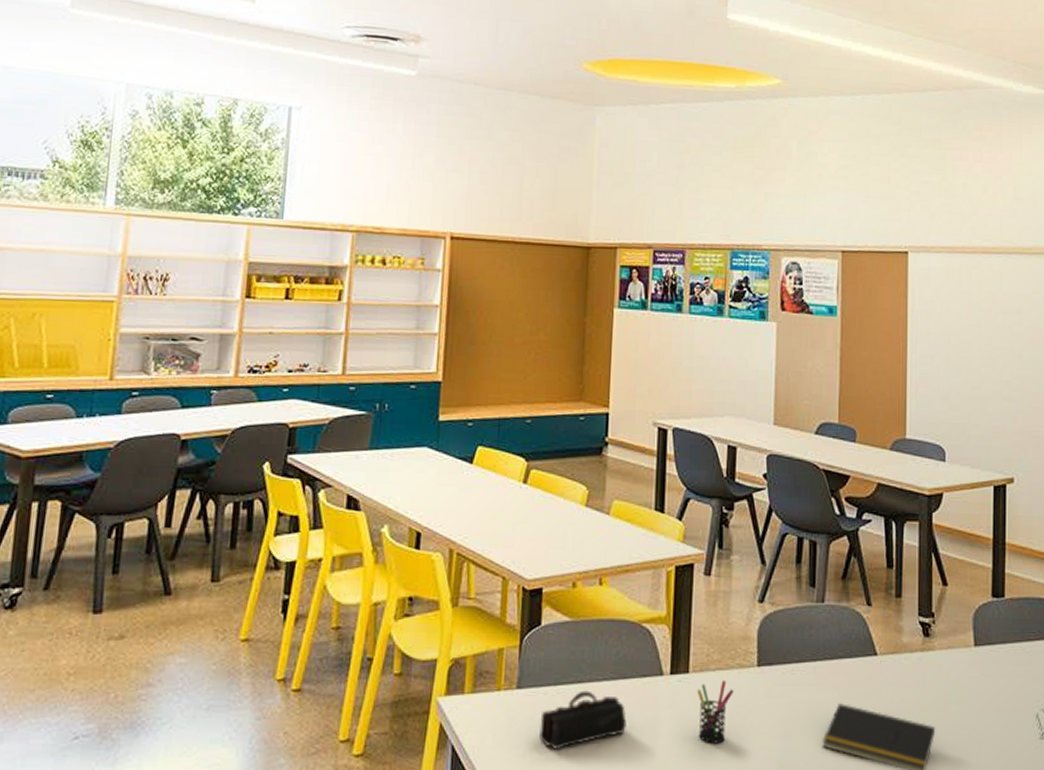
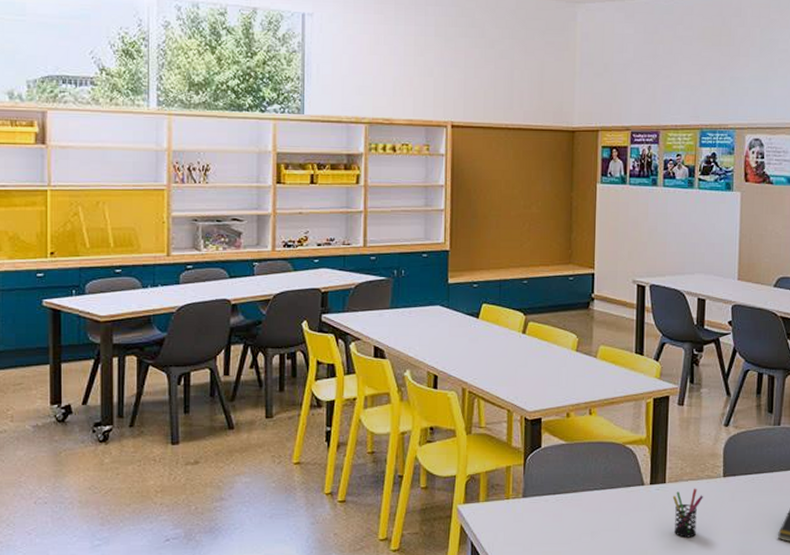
pencil case: present [539,690,627,749] -> none [542,498,614,544]

